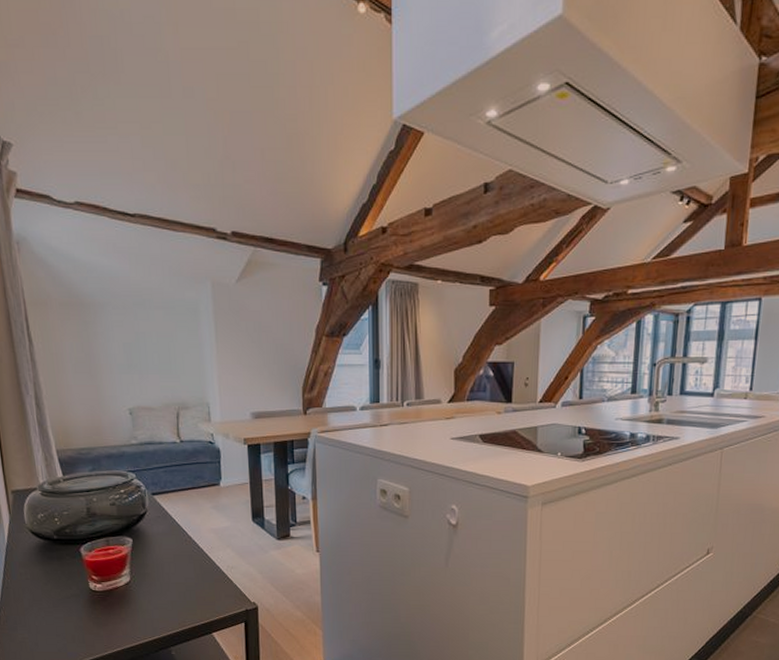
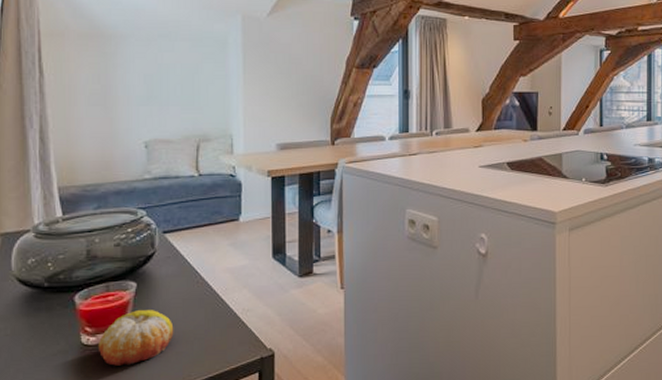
fruit: none [103,563,168,610] -> present [97,310,174,366]

